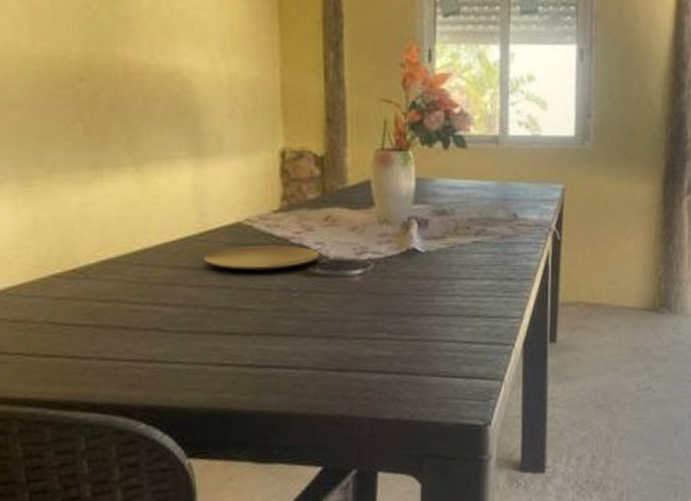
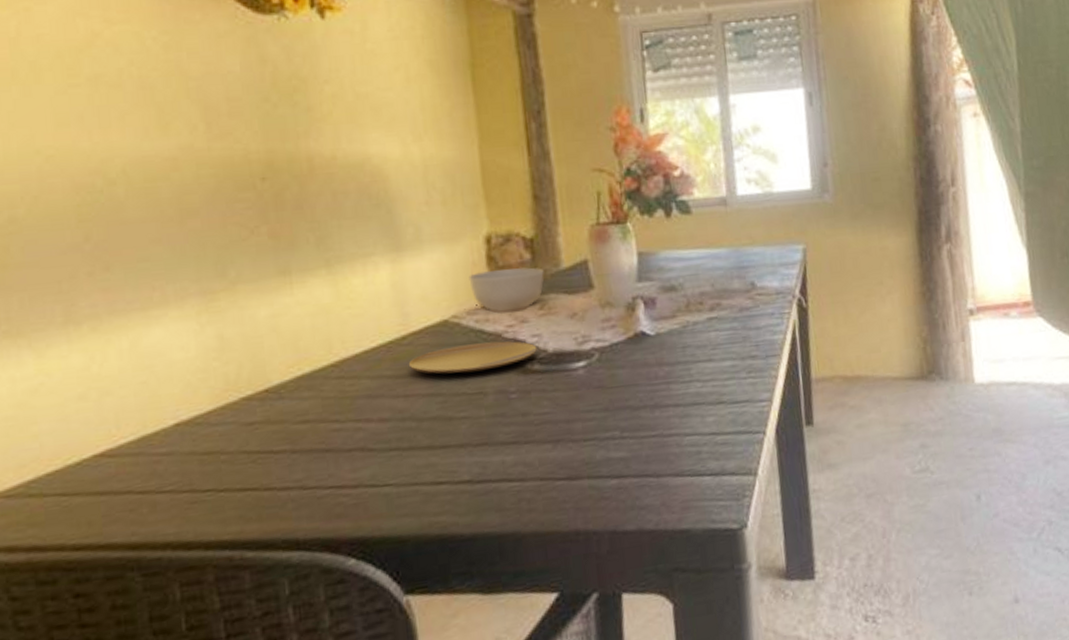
bowl: none [263,182,331,222] -> present [468,267,544,315]

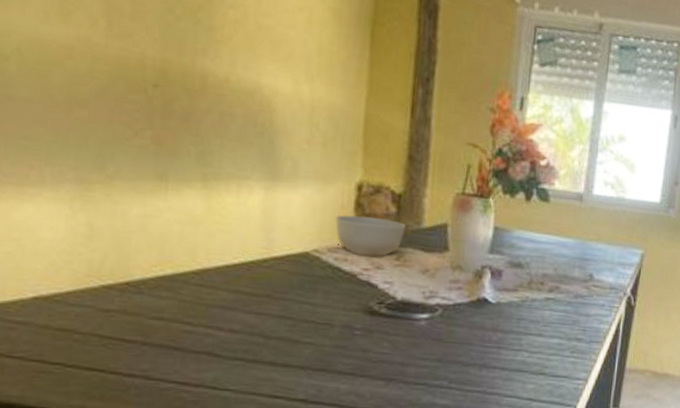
plate: present [408,341,537,374] -> none [265,277,387,305]

